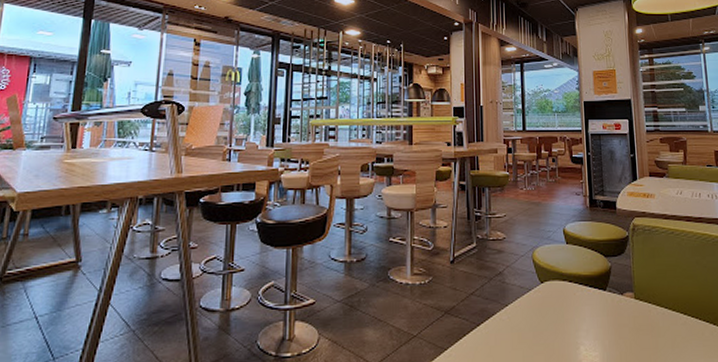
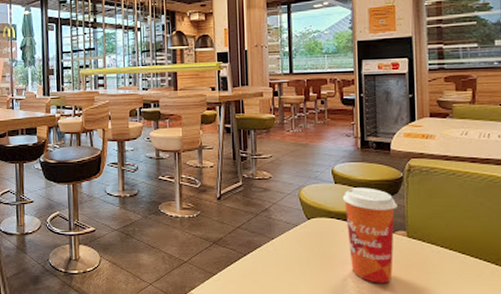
paper cup: none [574,247,625,351] -> present [342,187,398,283]

